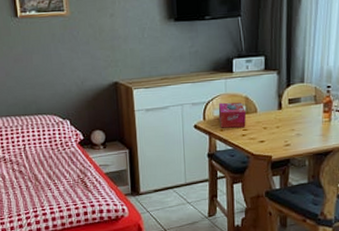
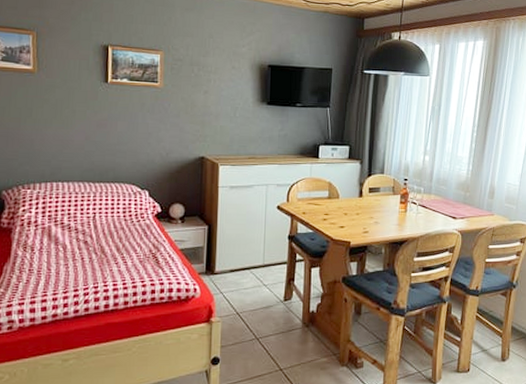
tissue box: present [218,102,247,128] -> none [302,186,329,213]

